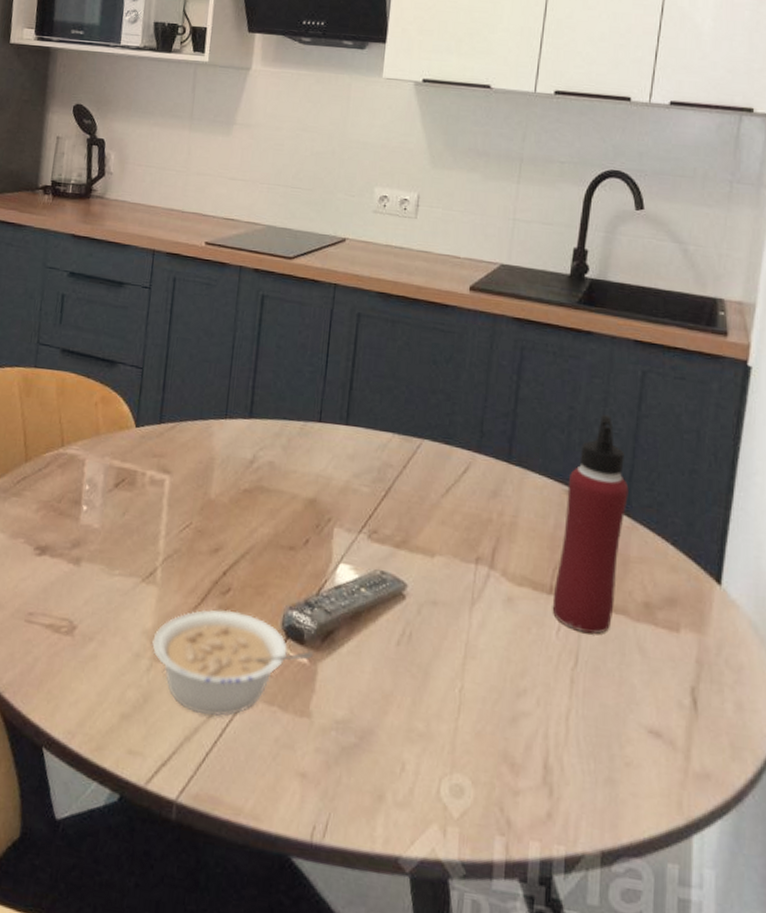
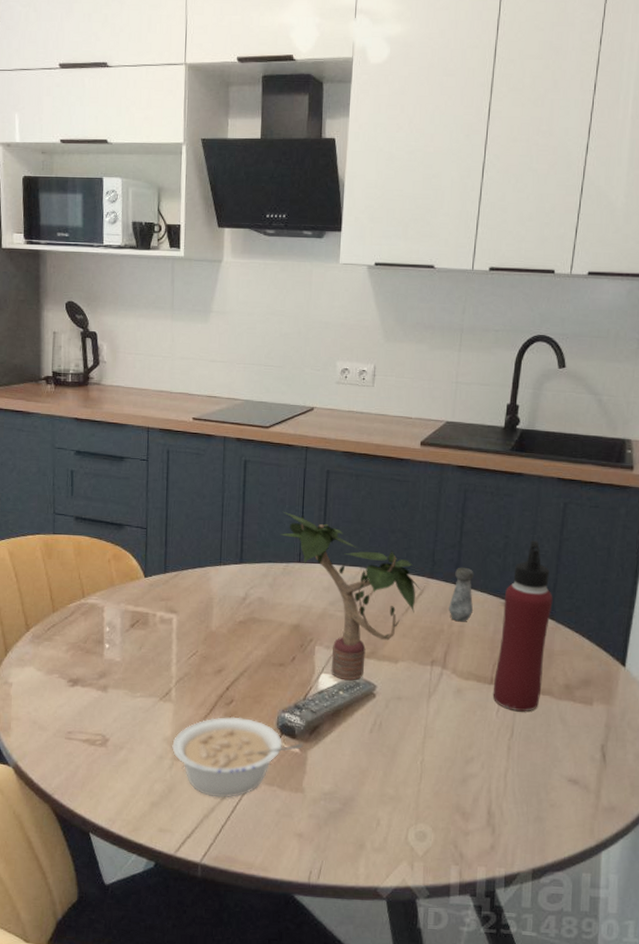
potted plant: none [298,359,467,575] -> present [279,512,422,680]
salt shaker: none [499,441,531,512] -> present [449,567,474,622]

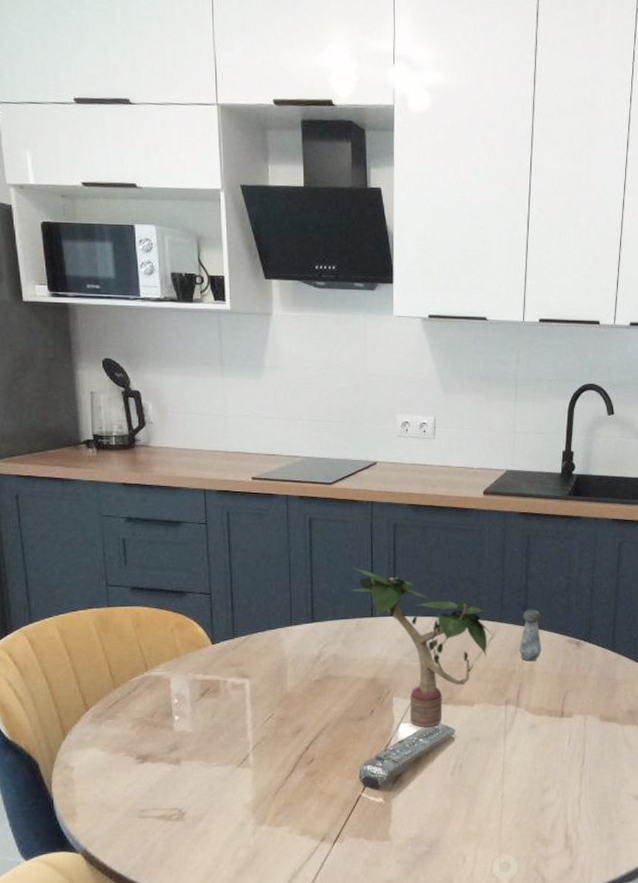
legume: present [172,716,303,798] -> none [254,774,387,857]
water bottle: present [492,541,553,712] -> none [564,579,614,740]

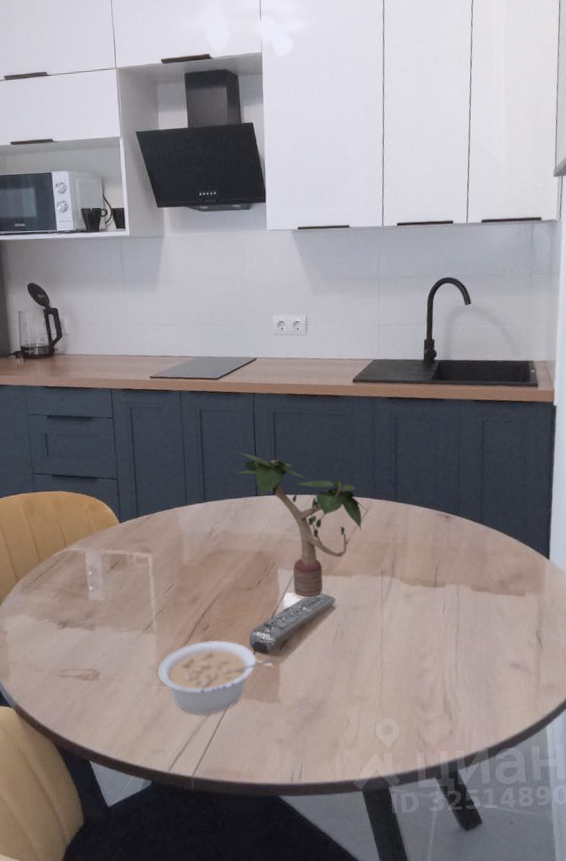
legume: none [254,774,387,857] -> present [158,640,275,715]
salt shaker: present [519,609,542,662] -> none [391,485,414,535]

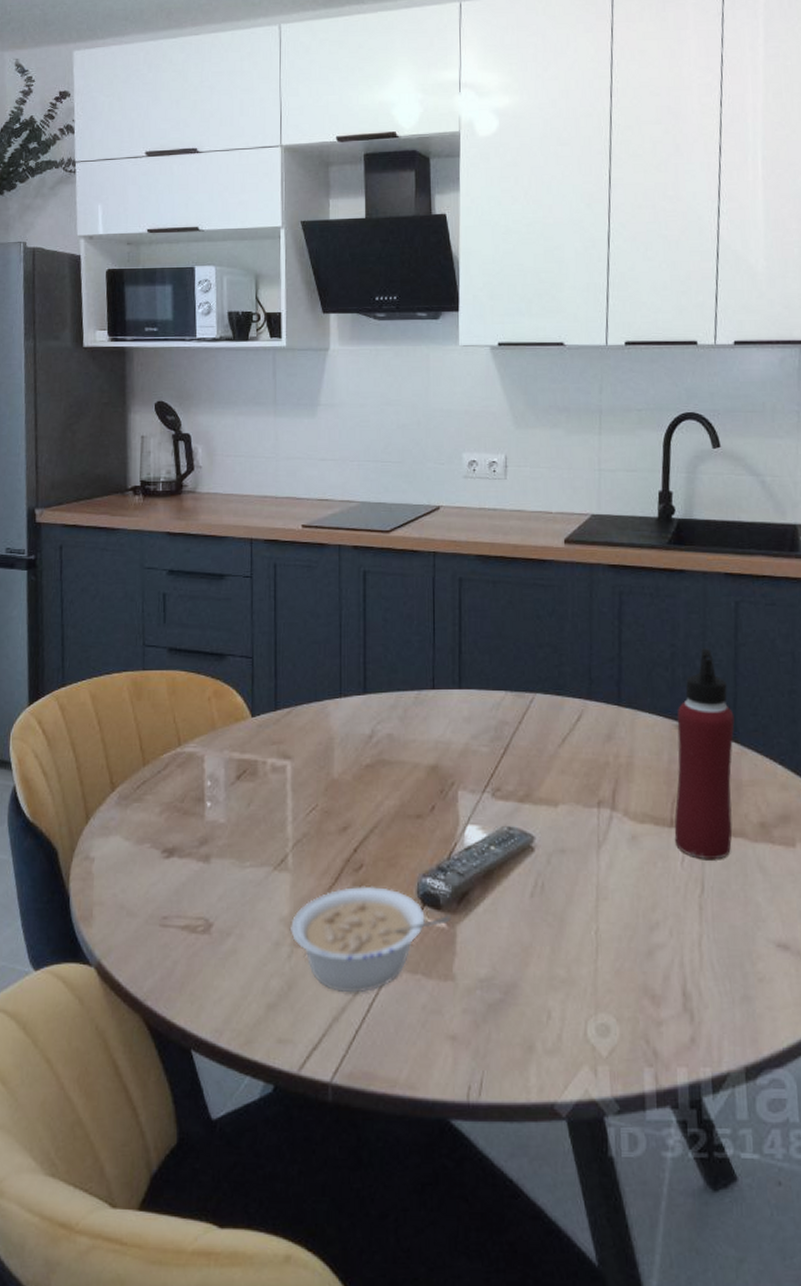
potted plant: present [236,452,367,596] -> none [408,630,580,831]
water bottle: none [437,456,481,609] -> present [674,648,735,860]

